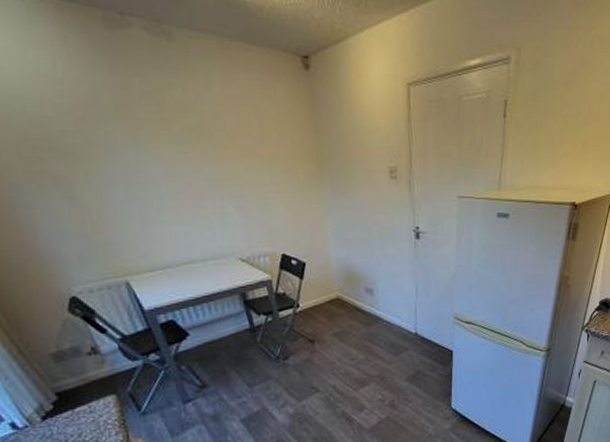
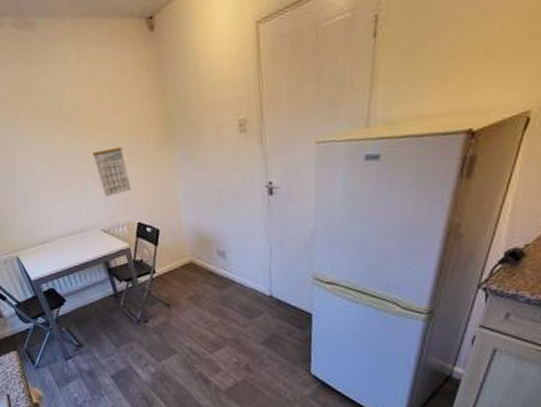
calendar: none [234,175,277,224] -> present [93,147,132,197]

